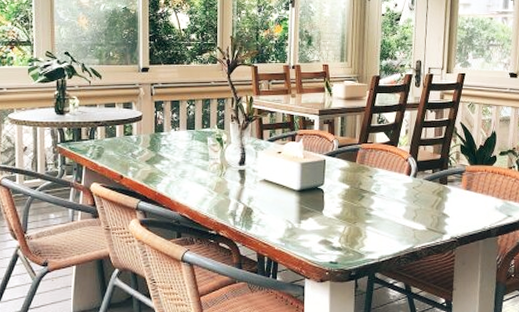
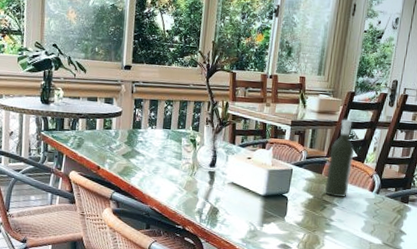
bottle: none [360,103,386,185] -> present [325,119,355,198]

